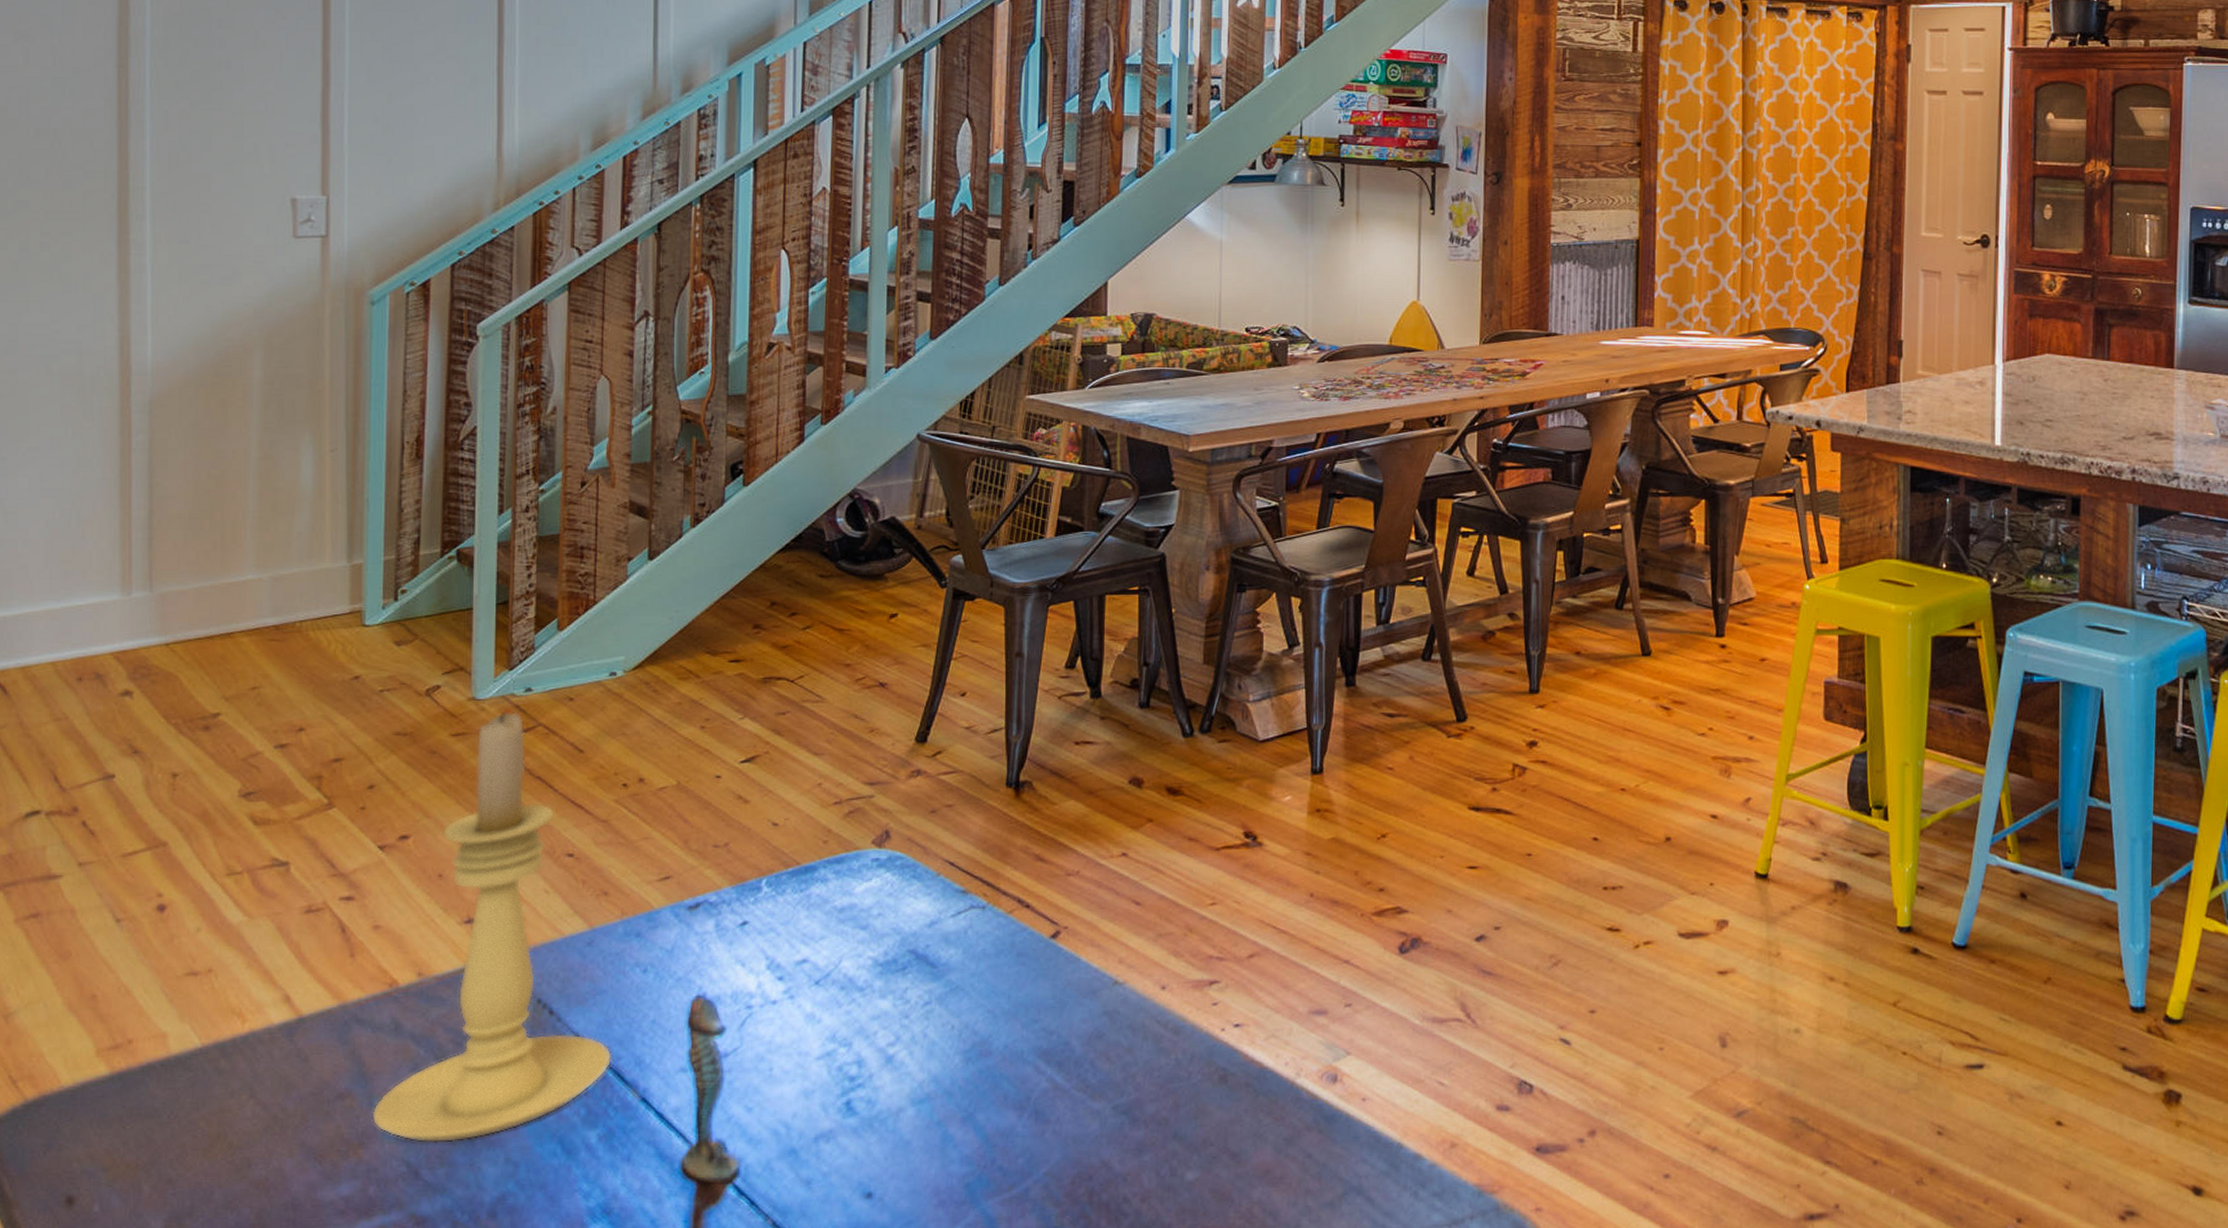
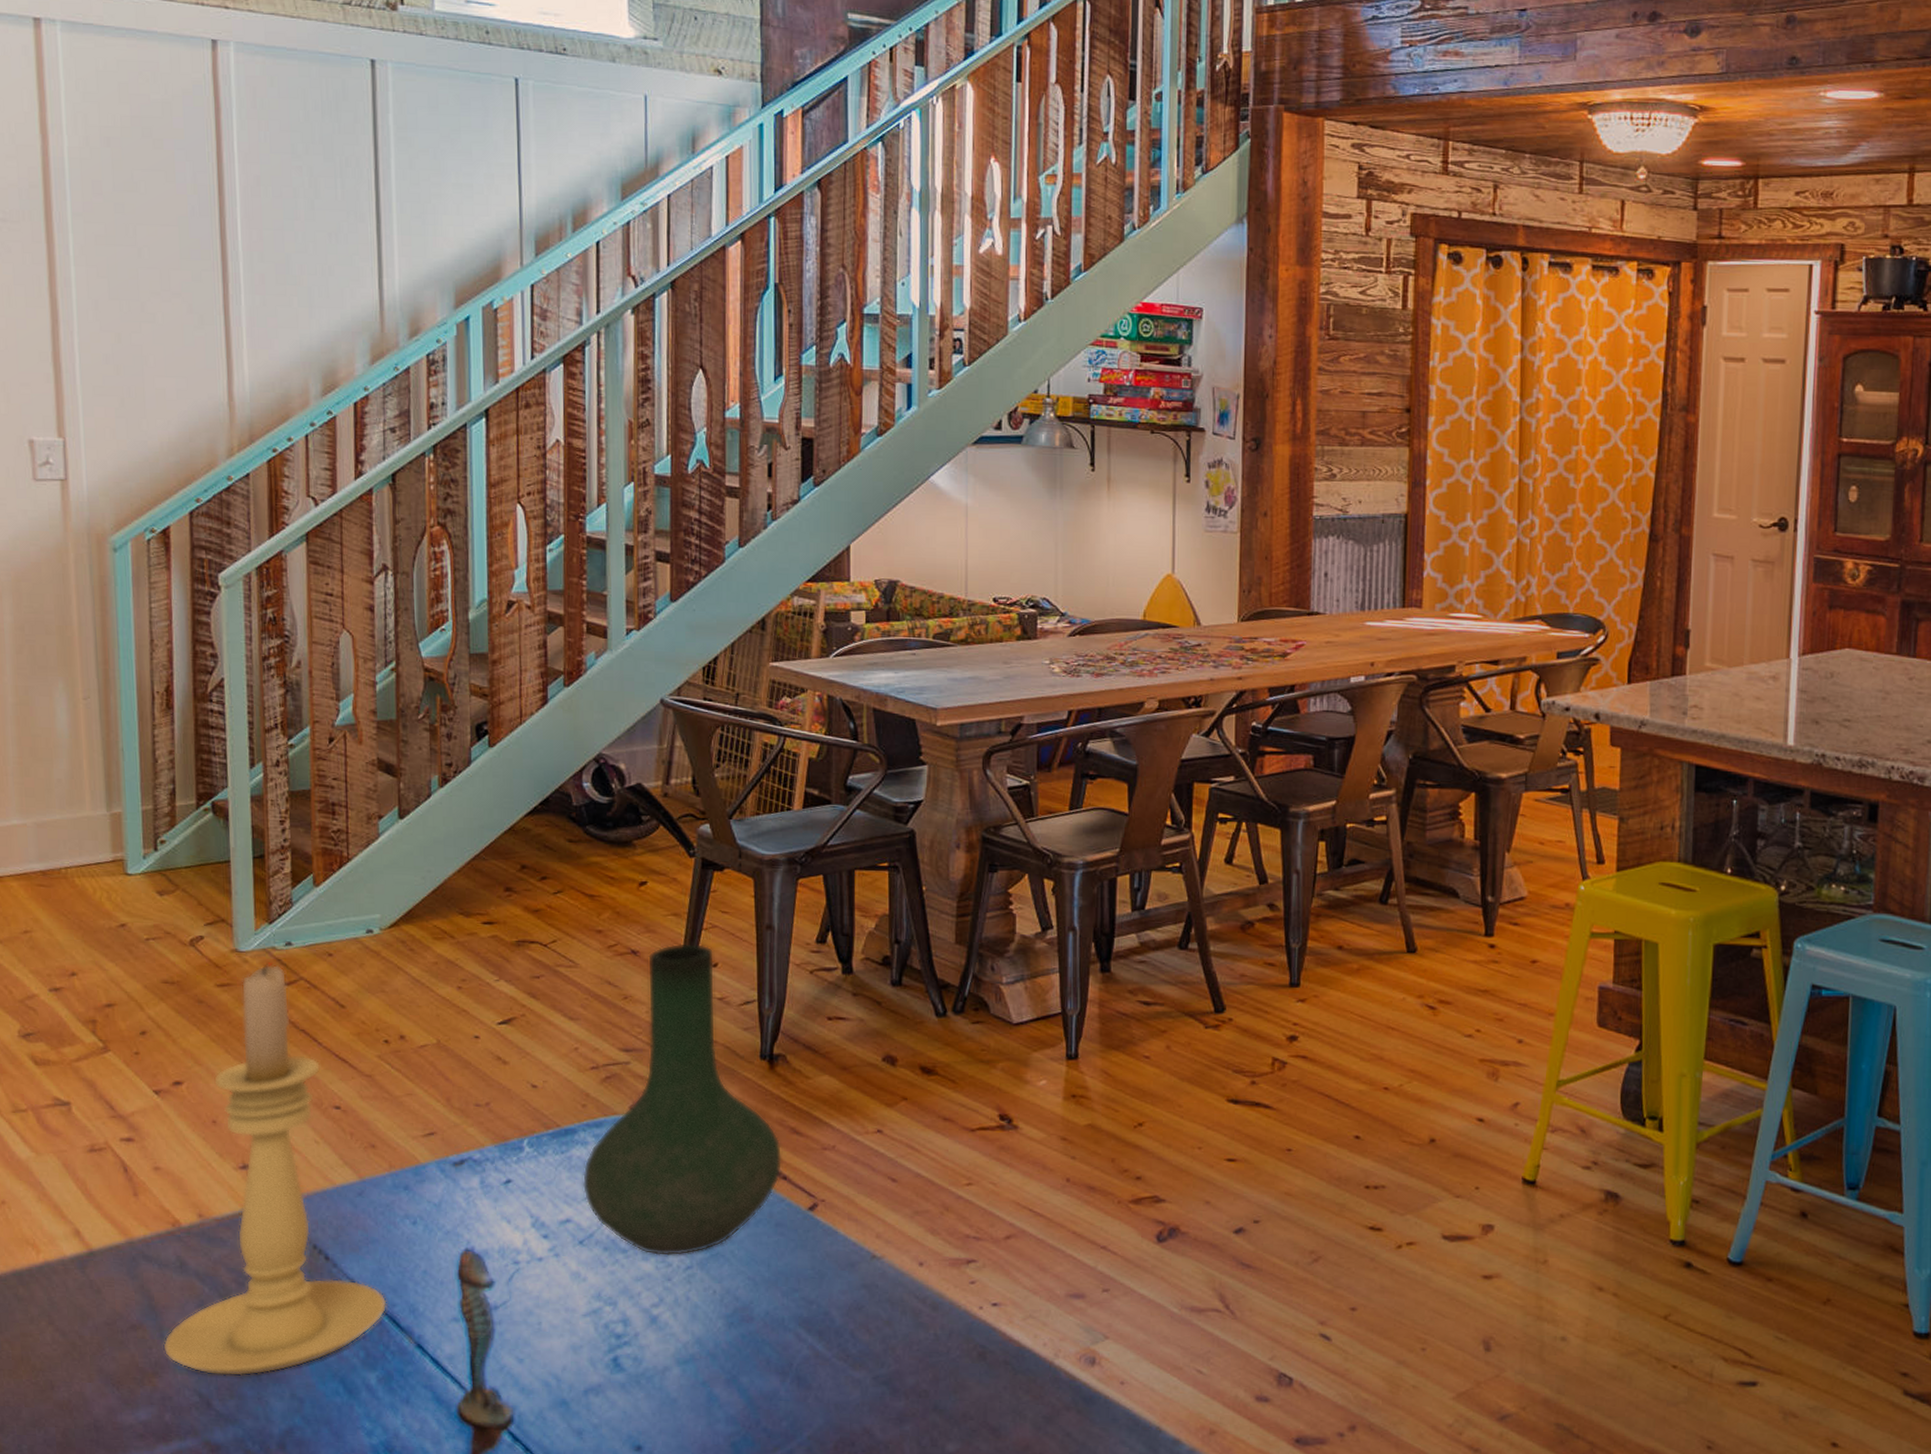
vase: none [820,673,1026,992] -> present [582,942,783,1256]

